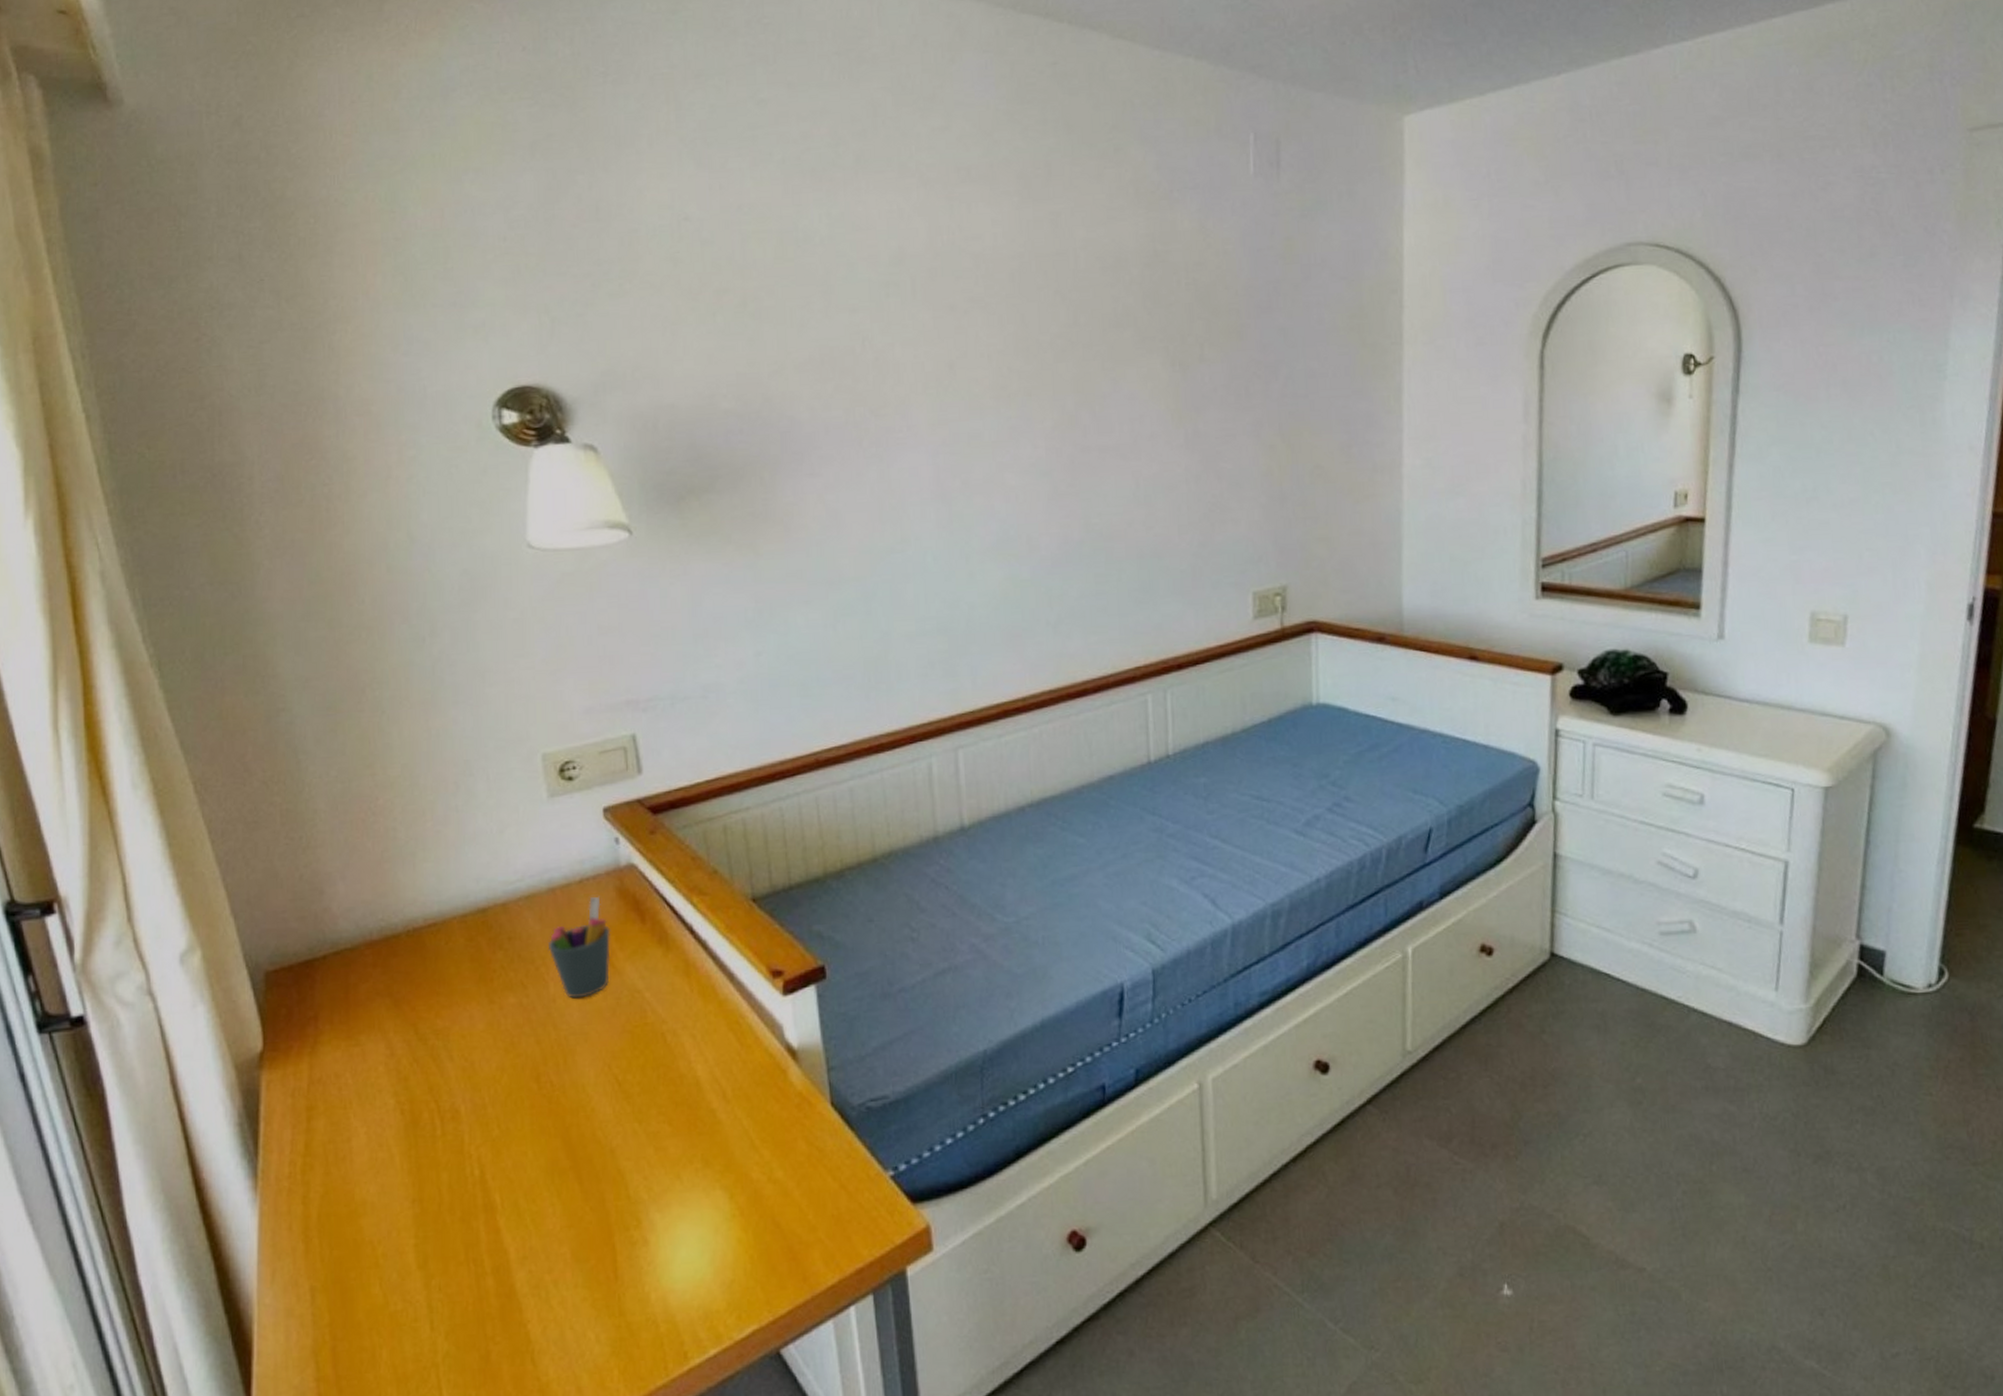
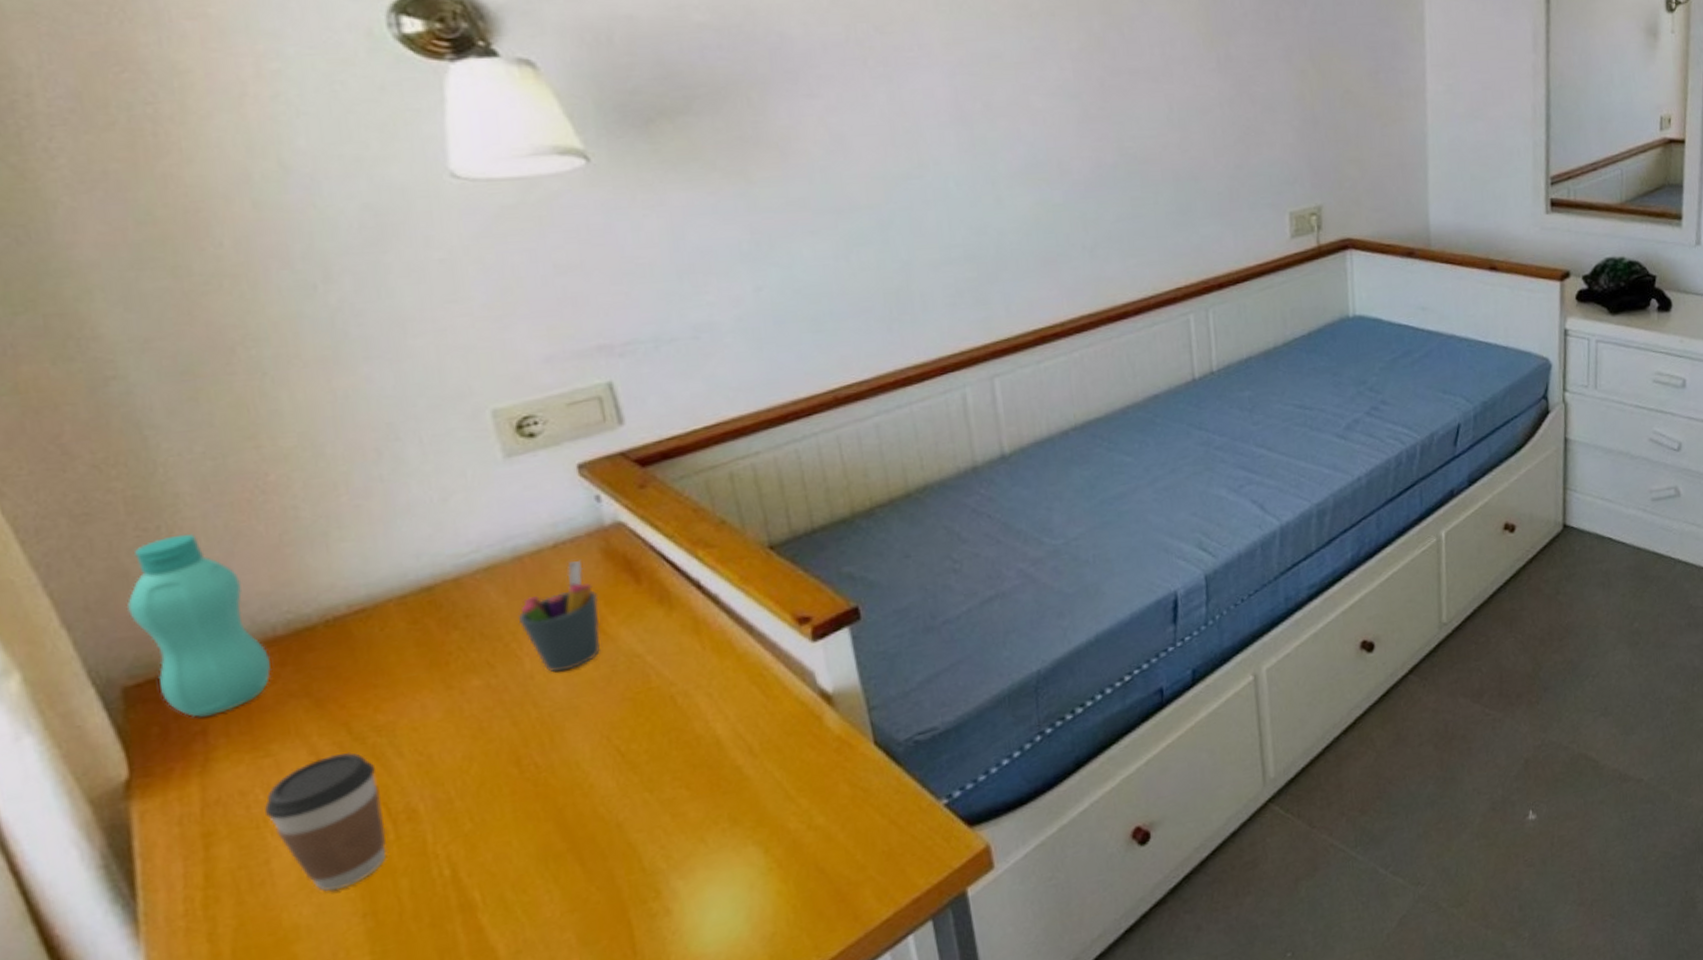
bottle: none [274,844,366,1004] -> present [126,533,271,718]
coffee cup: none [352,1050,435,1174] -> present [265,753,387,891]

